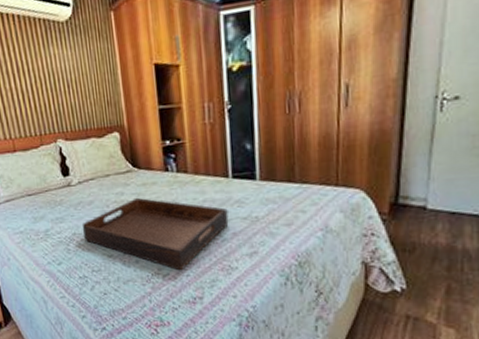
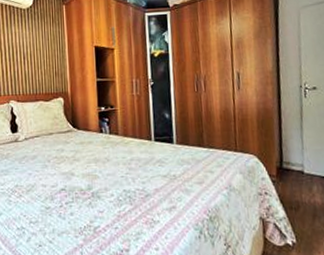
serving tray: present [83,197,229,271] -> none [25,154,152,223]

